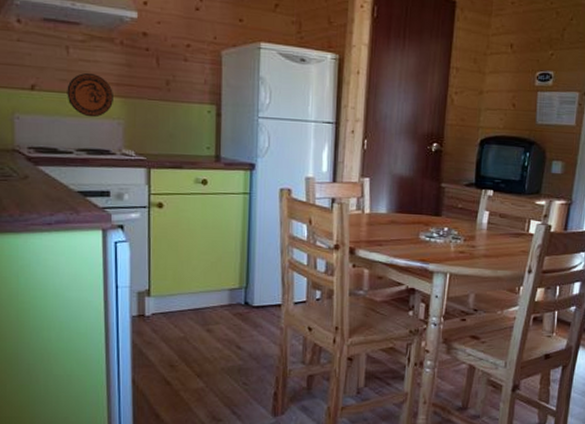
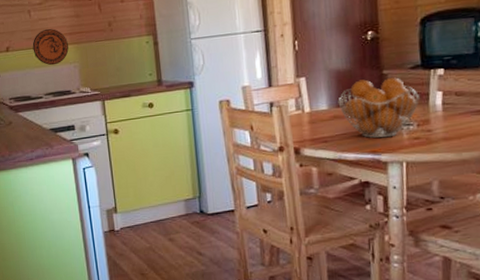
fruit basket: none [397,189,469,248] -> present [338,77,419,138]

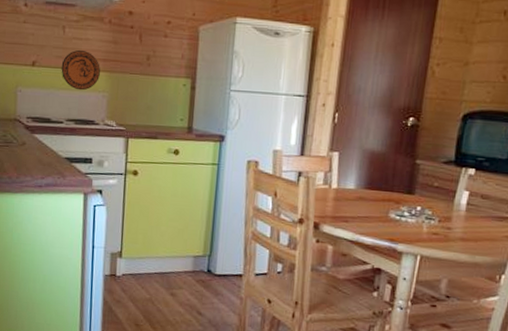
fruit basket: present [338,77,419,138] -> none [366,165,446,228]

